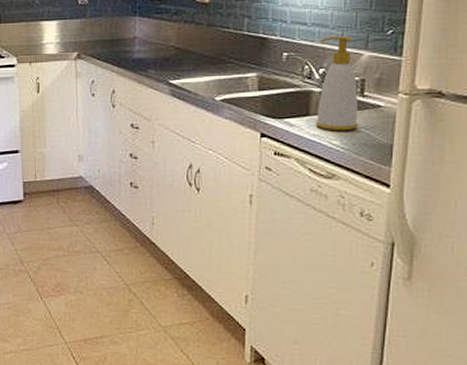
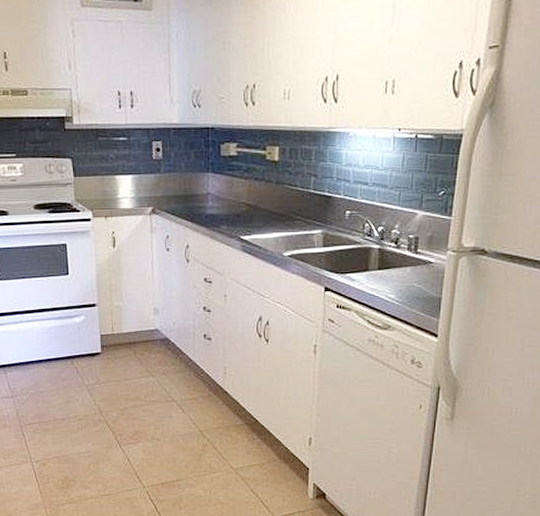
soap bottle: present [315,35,359,131] -> none [373,195,412,286]

